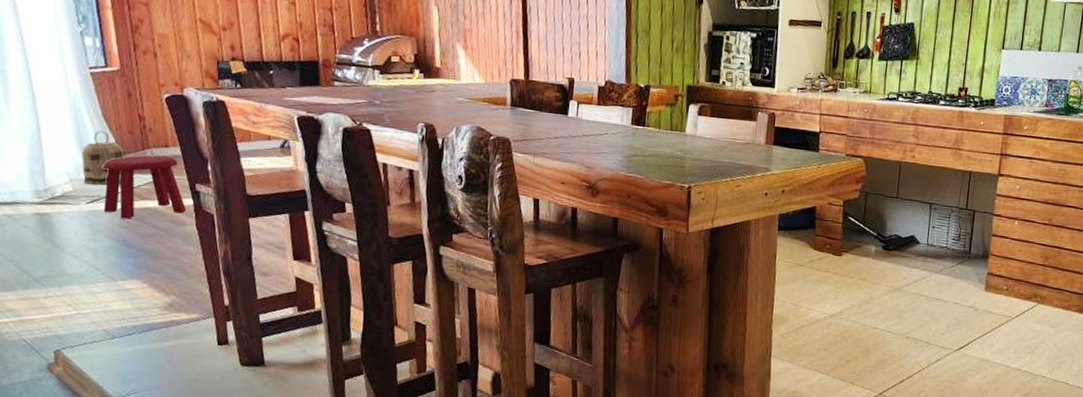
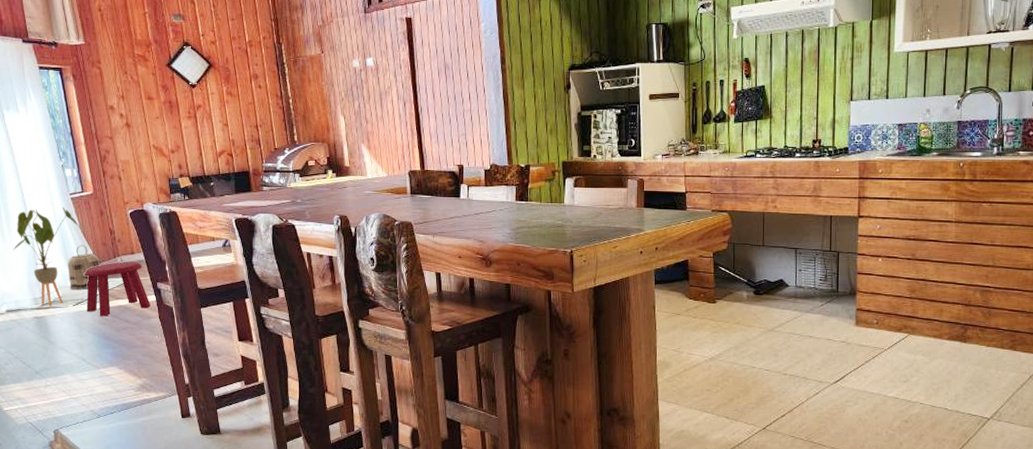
house plant: none [10,81,103,202] -> present [12,207,82,307]

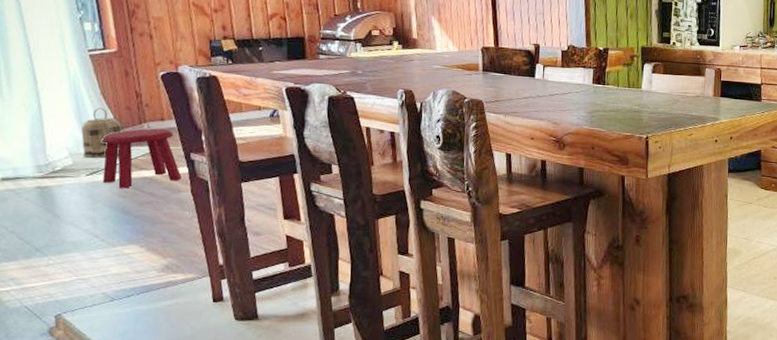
house plant: present [12,207,82,307] -> none [12,65,101,176]

